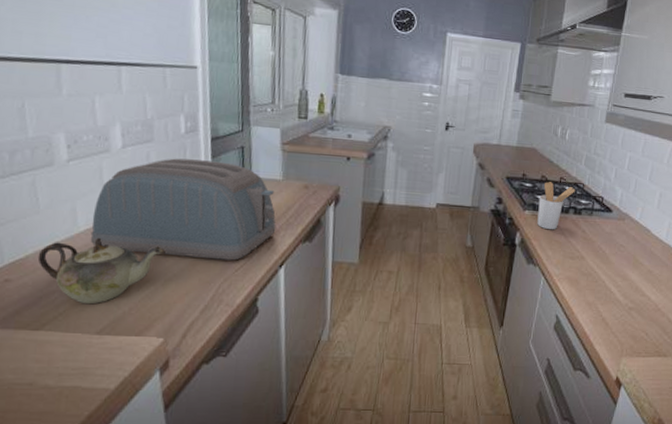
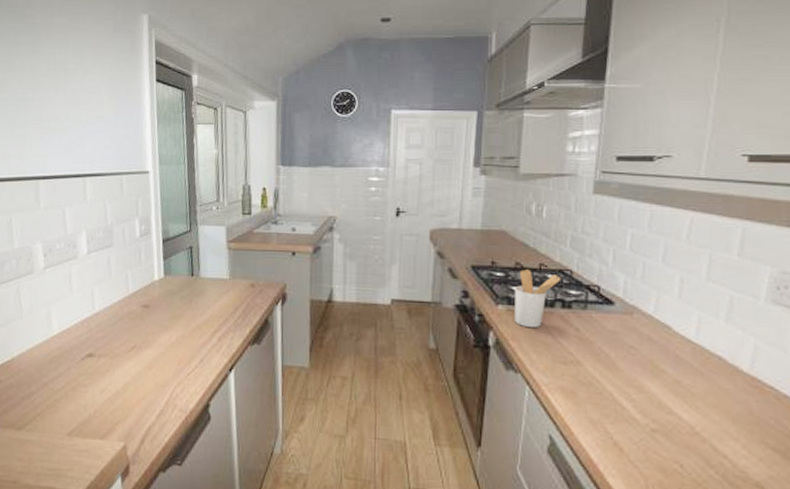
teapot: present [37,237,166,305] -> none [21,340,125,406]
toaster: present [90,158,276,261] -> none [62,261,225,364]

